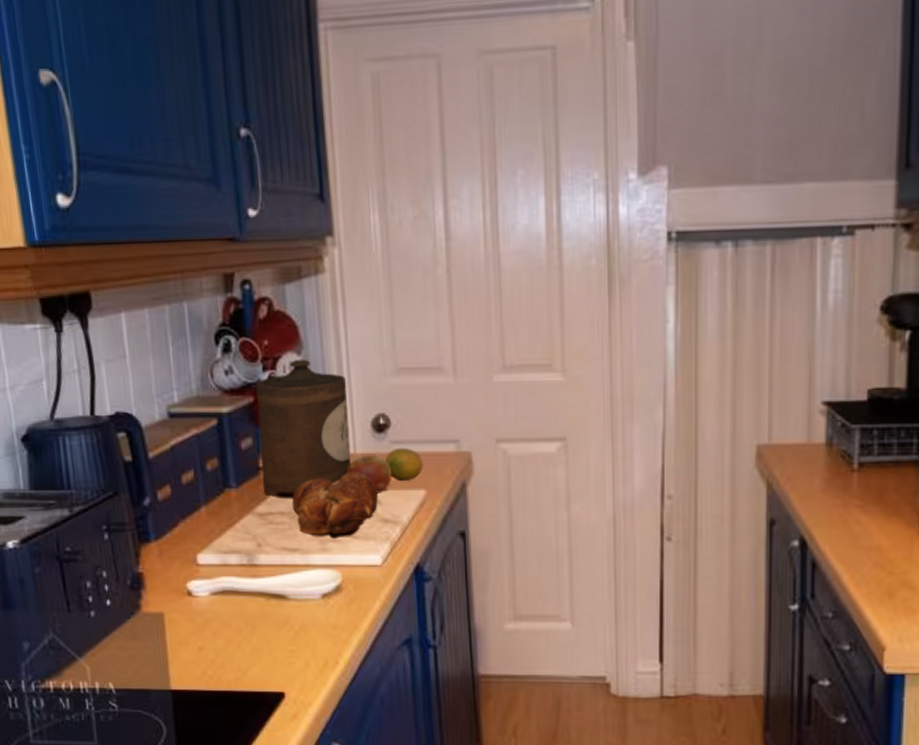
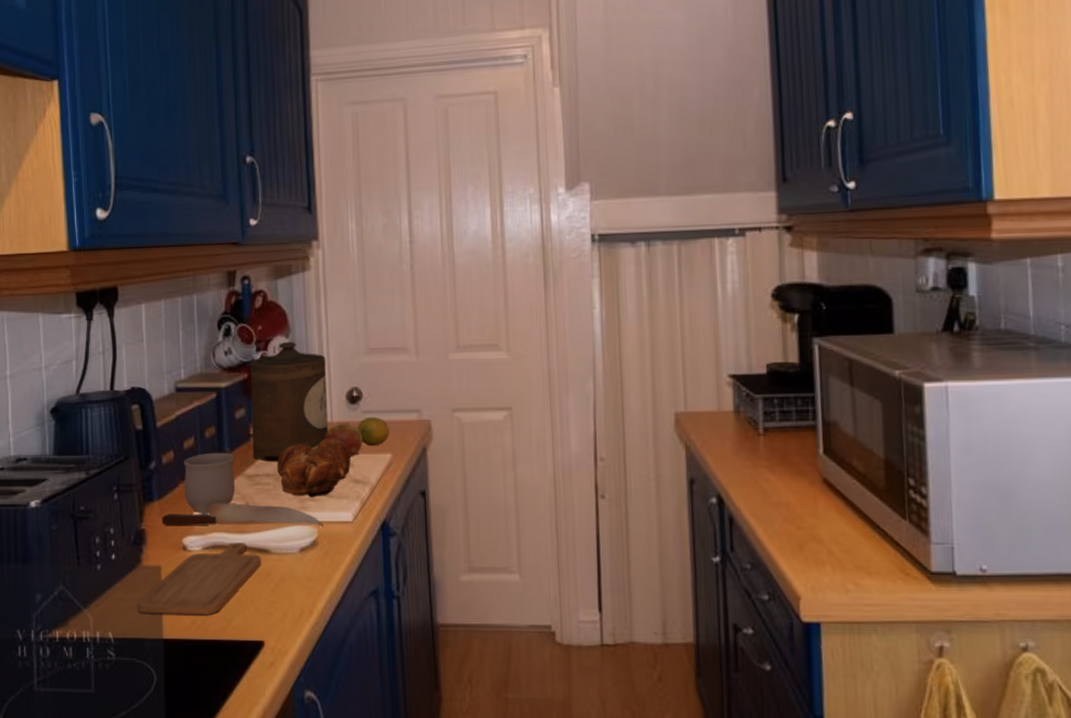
chopping board: none [139,588,278,664] -> present [137,543,261,615]
kitchen knife: none [161,544,348,571] -> present [161,503,324,527]
mug: none [183,487,245,556] -> present [184,452,236,514]

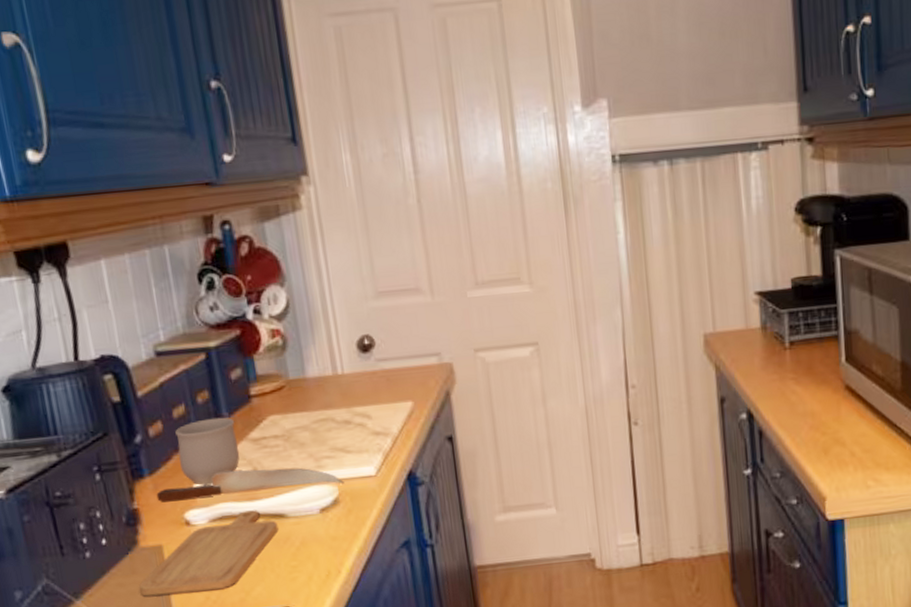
canister: present [249,341,328,463] -> none [241,290,339,424]
bread loaf: present [277,437,351,498] -> none [284,390,369,456]
fruit: present [324,423,363,458] -> none [336,373,380,410]
fruit: present [358,416,390,446] -> none [372,364,409,396]

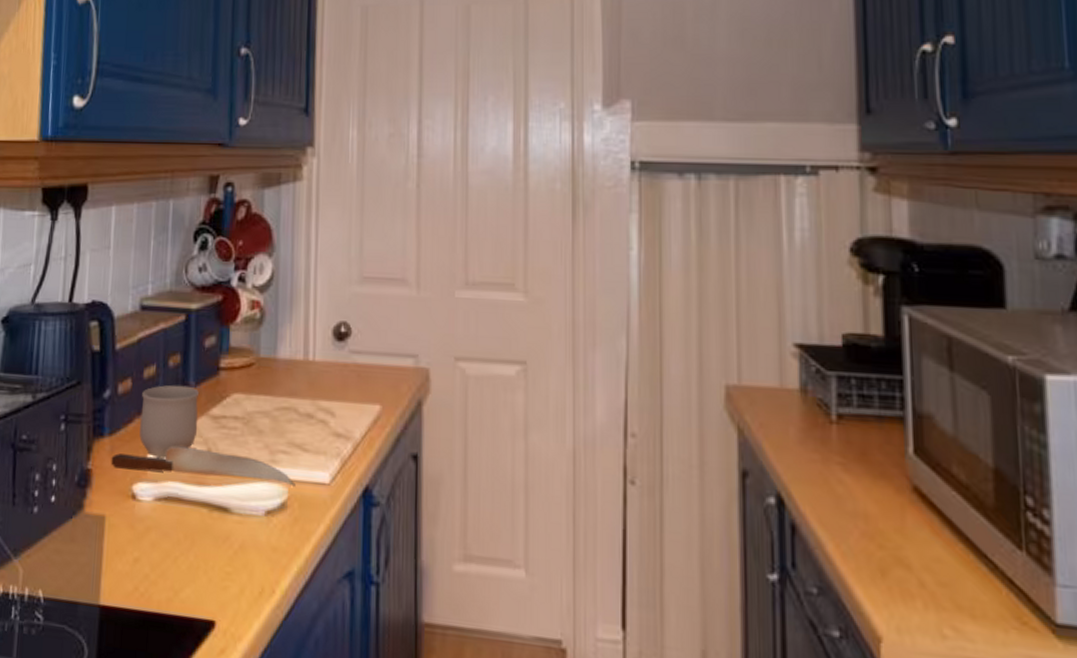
chopping board: present [139,510,278,597] -> none [74,495,220,581]

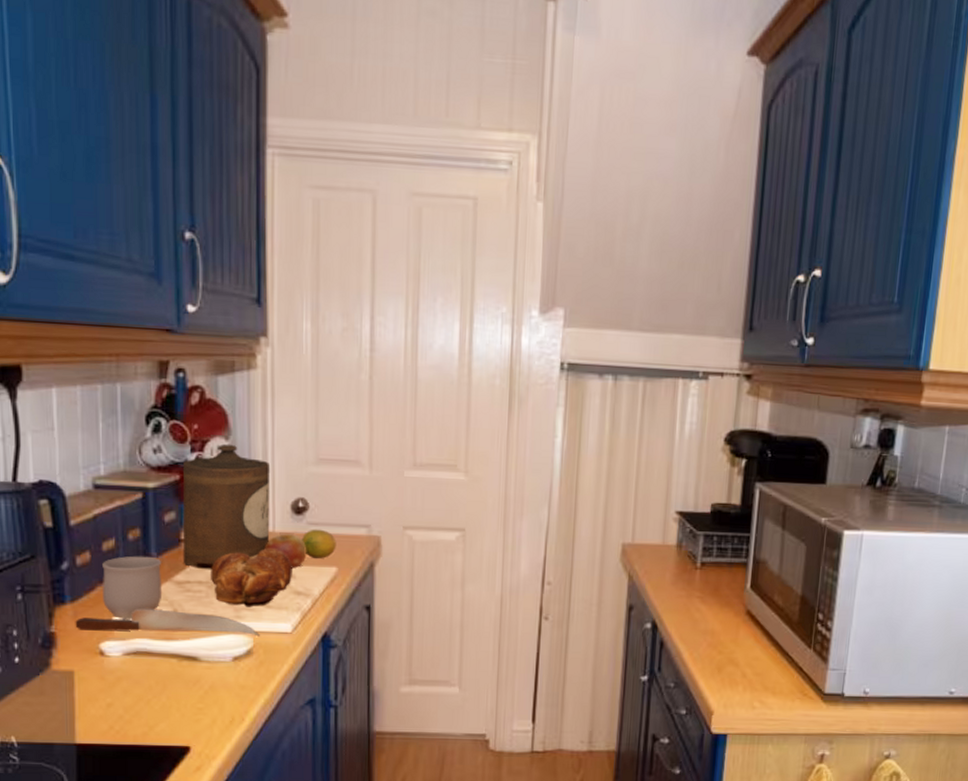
canister: none [220,261,313,404] -> present [182,443,271,570]
bread loaf: none [247,379,332,450] -> present [211,547,292,608]
fruit: none [304,363,349,407] -> present [265,534,307,570]
fruit: none [343,358,380,394] -> present [302,529,336,559]

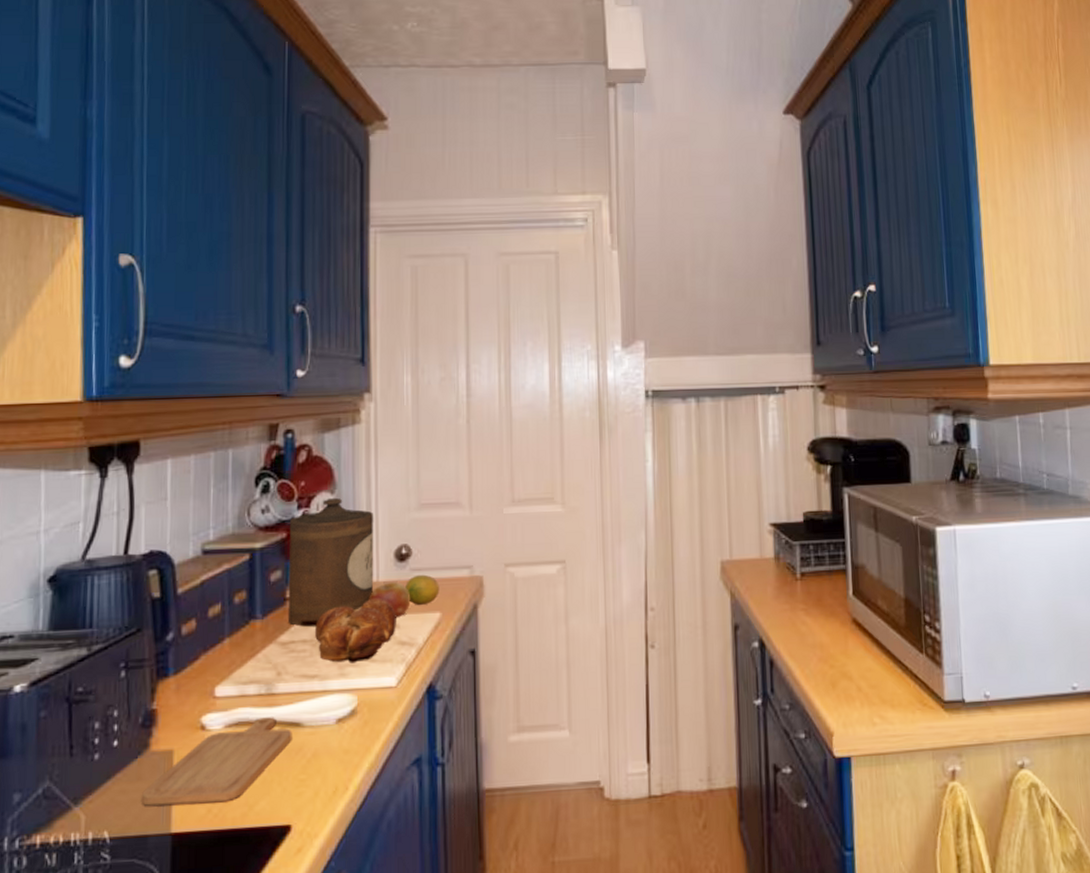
chopping board: none [46,649,190,720] -> present [142,717,292,806]
kitchen knife: present [75,608,260,637] -> none [177,674,364,704]
mug: present [102,556,163,619] -> none [207,618,267,688]

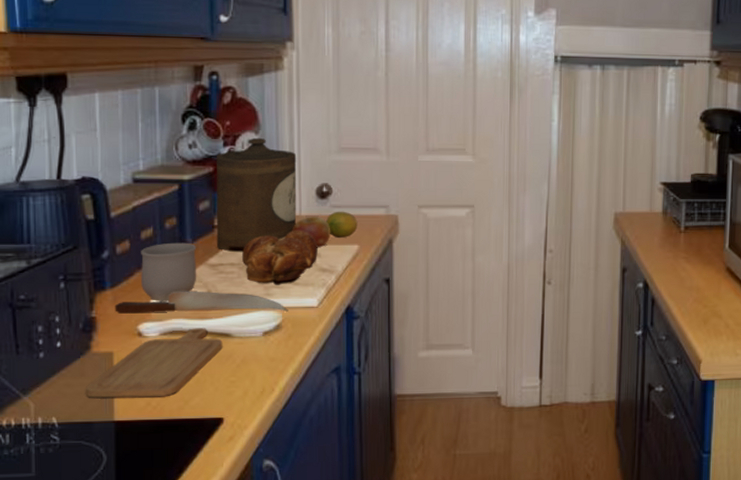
kitchen knife: none [177,674,364,704] -> present [114,291,288,314]
mug: none [207,618,267,688] -> present [141,242,197,302]

